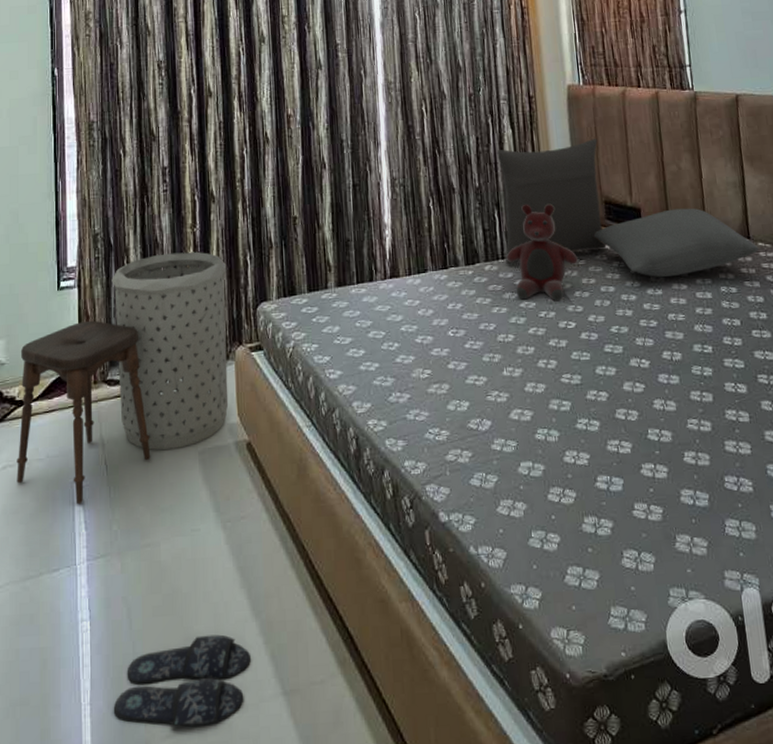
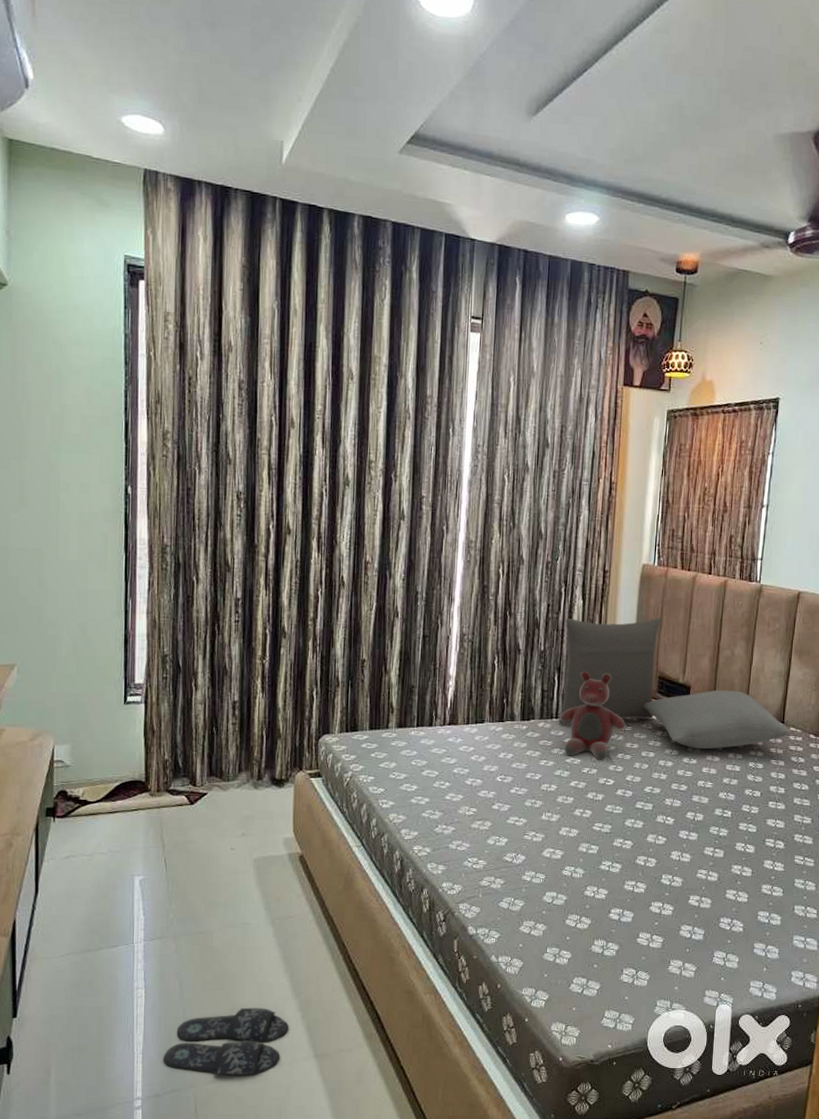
stool: present [17,320,151,505] -> none [79,735,209,894]
laundry basket: present [111,251,229,451] -> none [178,680,293,855]

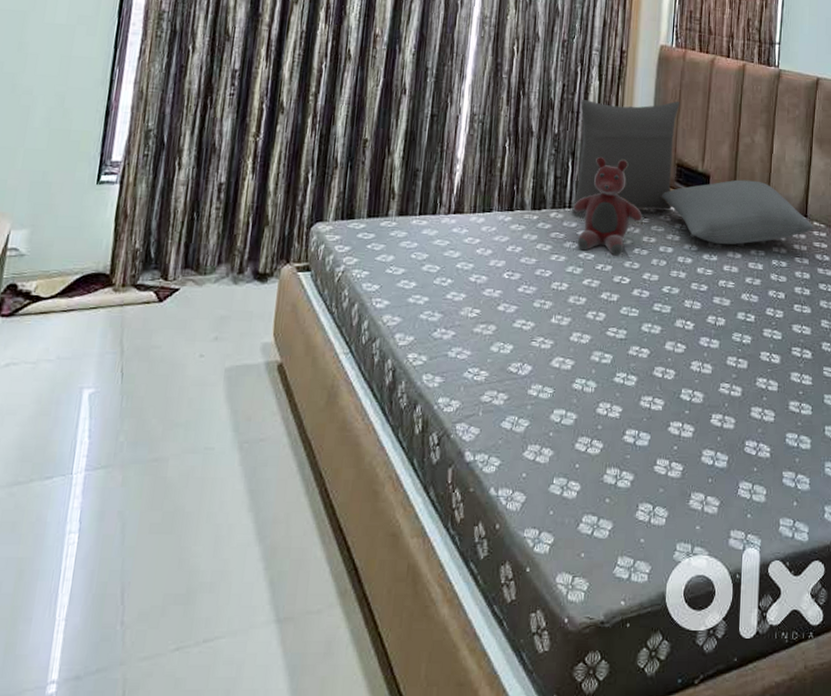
slippers: present [163,1007,288,1077] -> none [90,557,248,650]

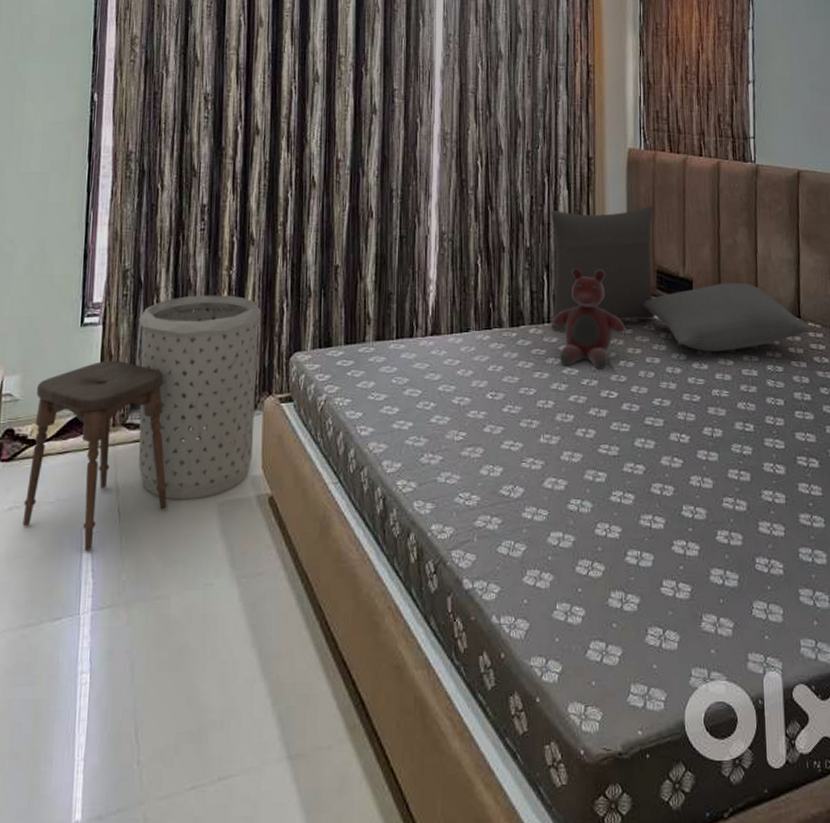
stool: none [19,220,179,412] -> present [22,360,167,552]
laundry basket: none [146,159,286,364] -> present [138,295,262,500]

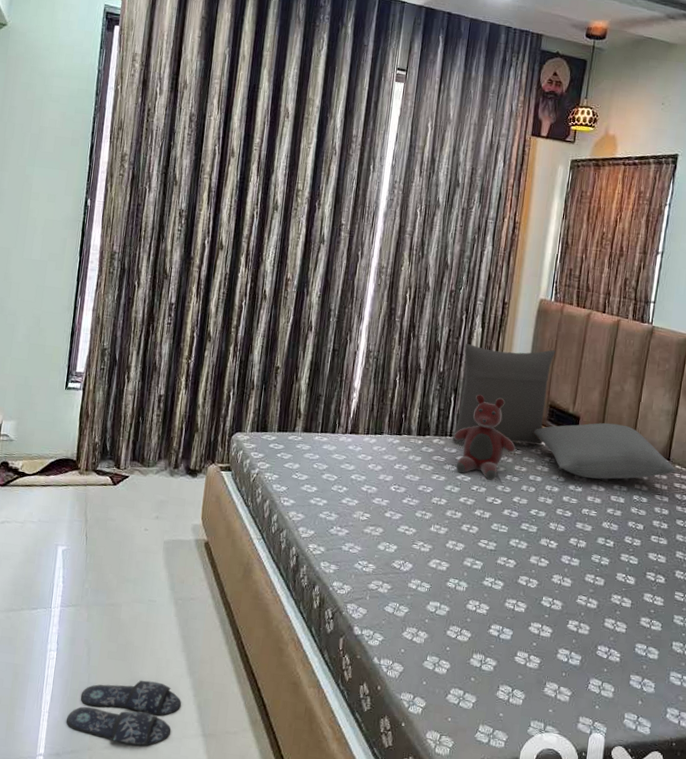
stool: present [22,360,167,552] -> none [11,419,128,563]
slippers: none [108,694,256,789] -> present [66,680,181,747]
laundry basket: present [138,295,262,500] -> none [104,376,212,536]

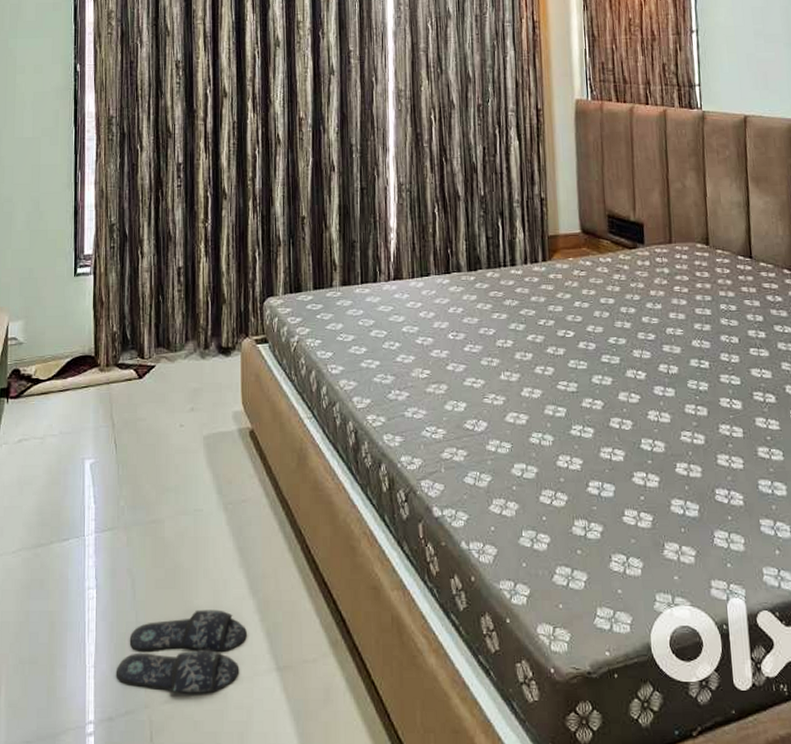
pillow: present [452,344,556,445] -> none [503,153,608,273]
teddy bear: present [454,394,515,480] -> none [508,214,579,311]
pillow: present [533,422,675,479] -> none [595,225,761,292]

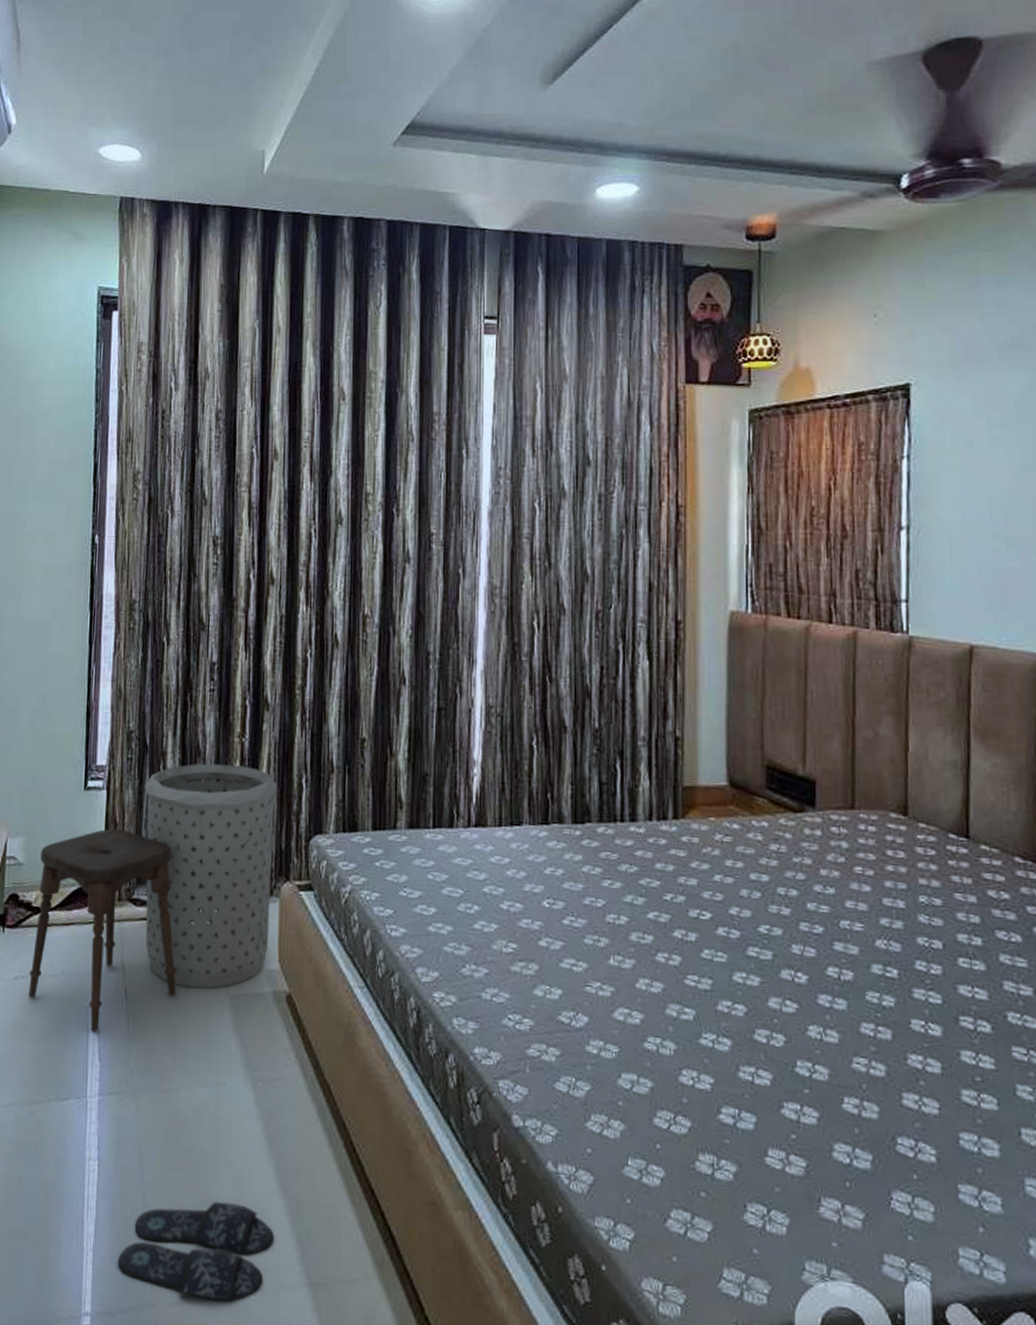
stool: none [31,306,158,480] -> present [28,829,176,1032]
laundry basket: none [126,245,236,433] -> present [144,763,278,989]

